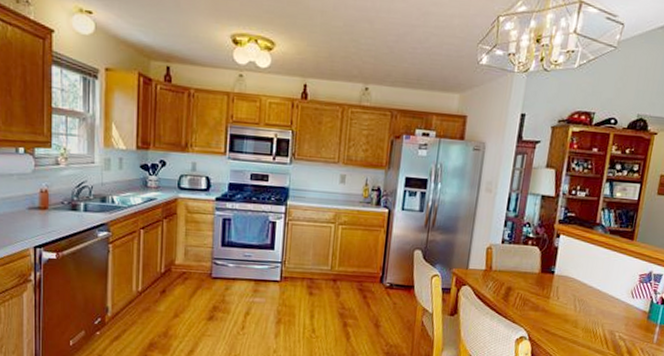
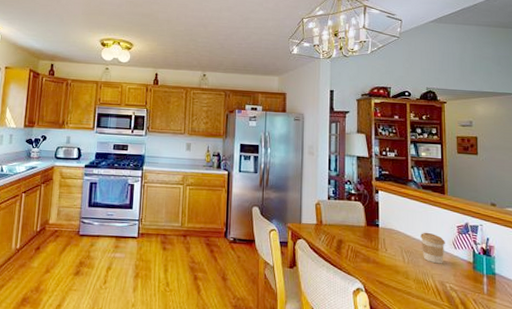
coffee cup: none [596,280,624,313] -> present [420,232,445,264]

